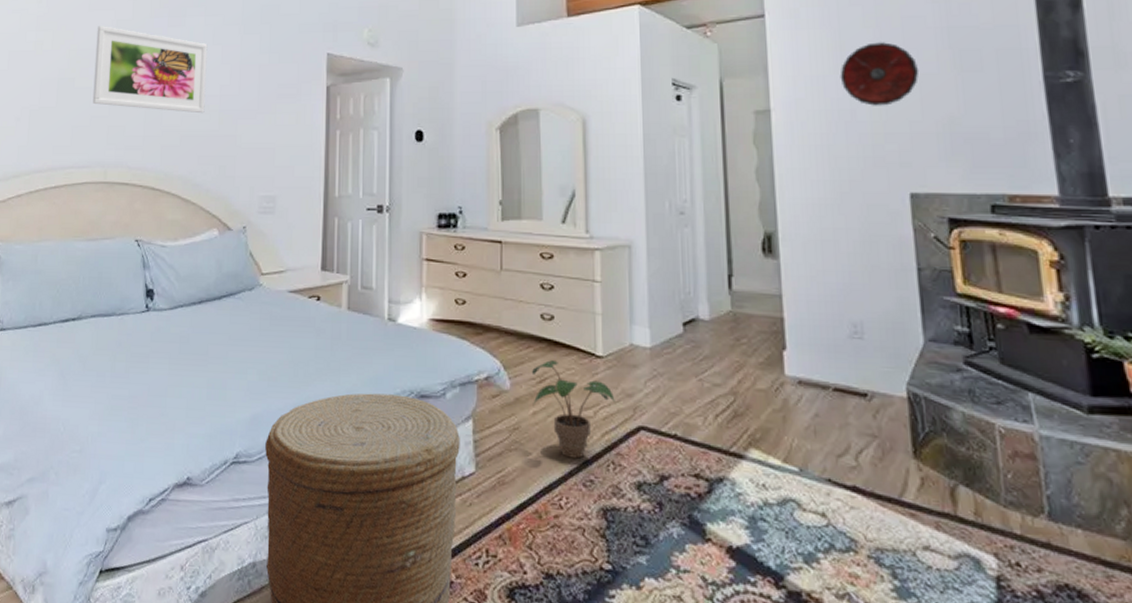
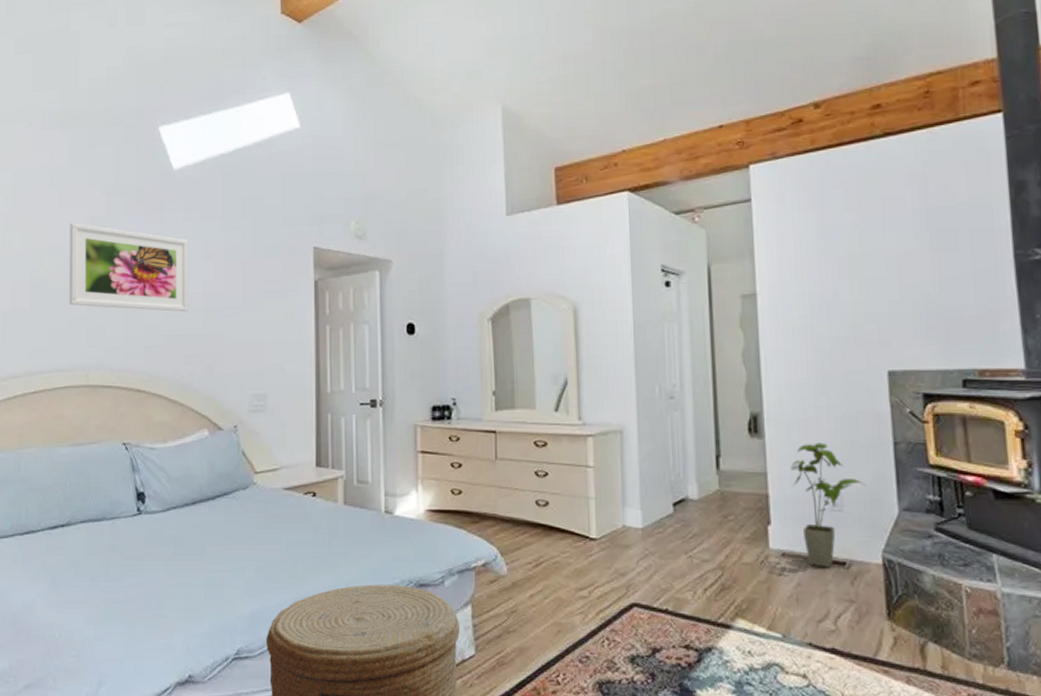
potted plant: present [532,360,615,459] -> none [528,545,609,637]
house plant: none [807,265,887,399] -> present [791,442,865,568]
round shield: present [840,42,919,106] -> none [823,224,898,287]

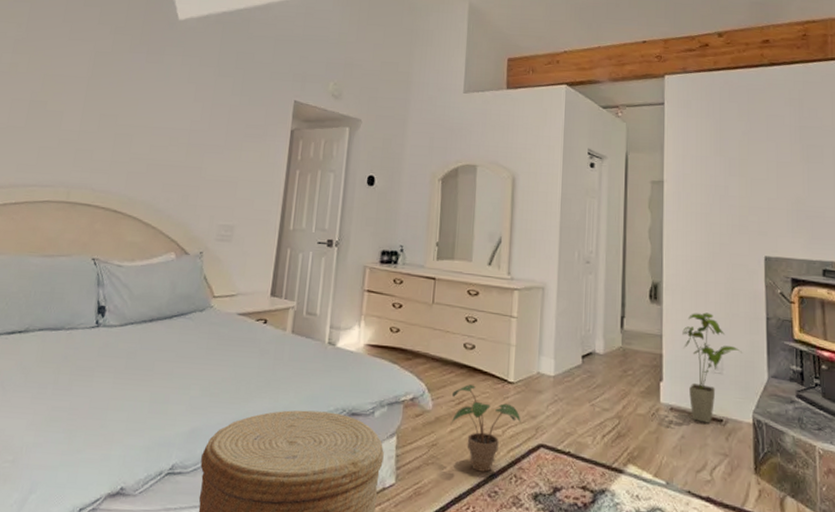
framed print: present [69,223,189,312] -> none [62,55,183,145]
potted plant: none [528,545,609,637] -> present [450,384,521,472]

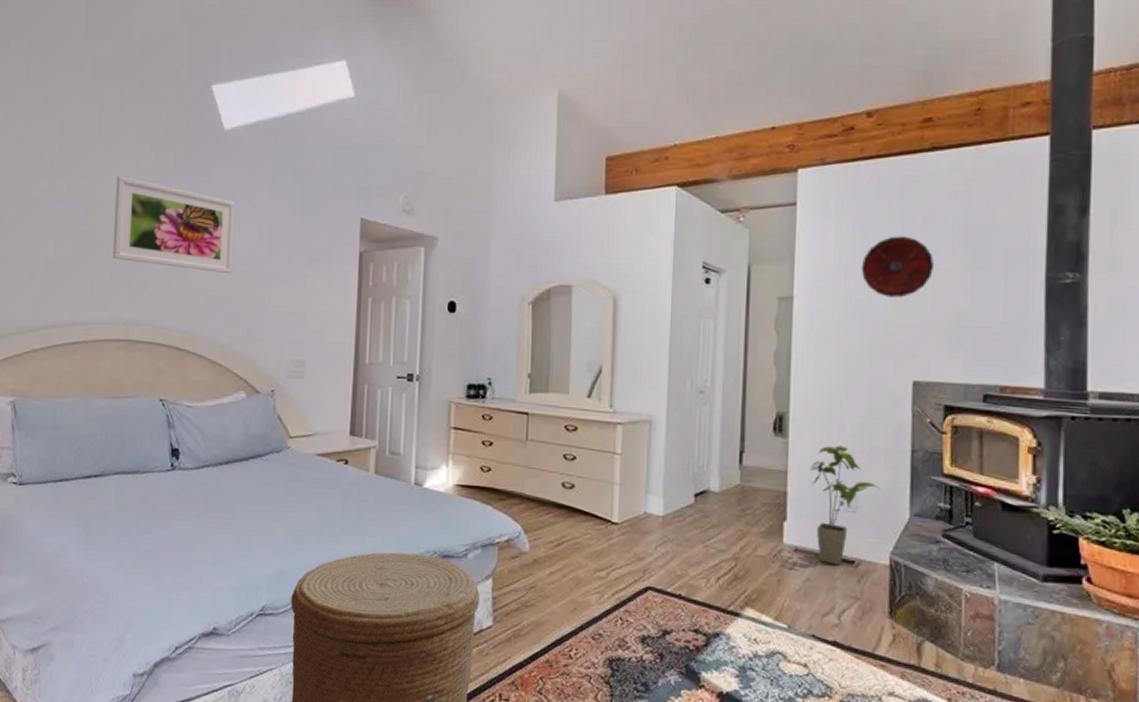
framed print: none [62,55,183,145] -> present [112,176,236,274]
potted plant: present [450,384,521,472] -> none [550,525,627,615]
round shield: none [718,133,777,185] -> present [861,236,935,298]

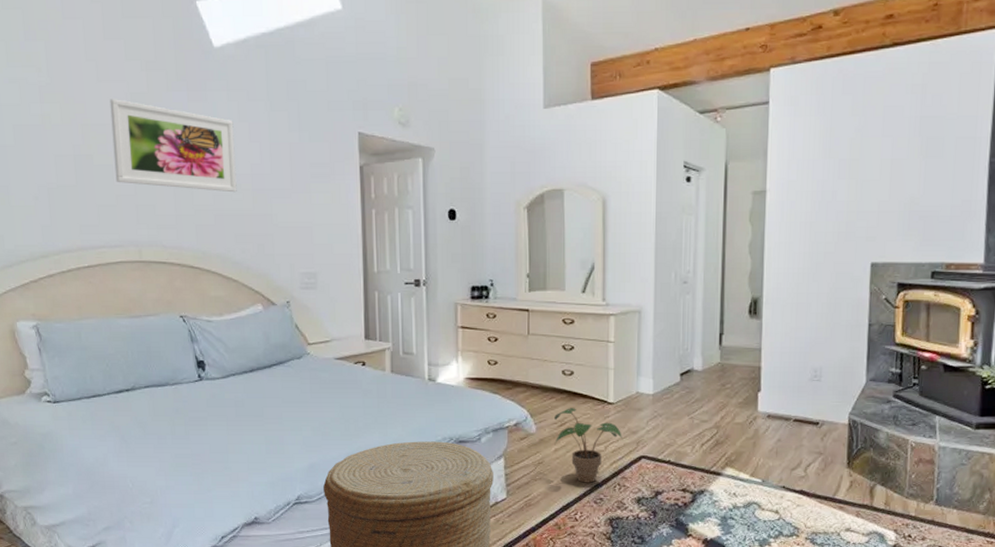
potted plant: none [550,525,627,615] -> present [554,408,622,483]
house plant: present [811,445,880,565] -> none [782,323,842,427]
round shield: present [861,236,935,298] -> none [827,130,892,187]

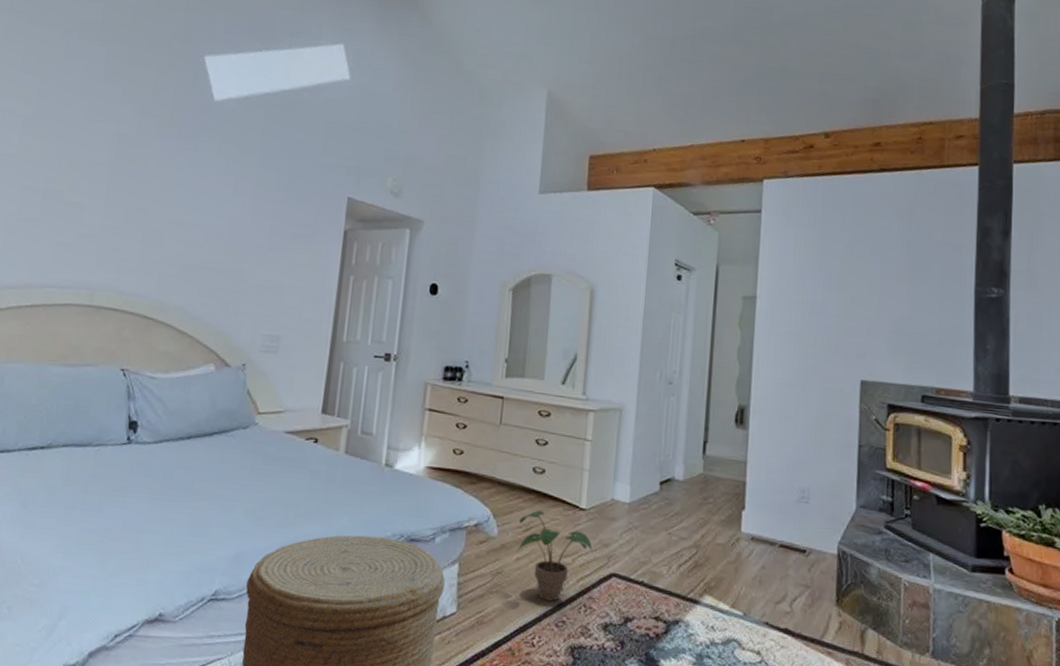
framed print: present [109,99,237,193] -> none [82,138,220,244]

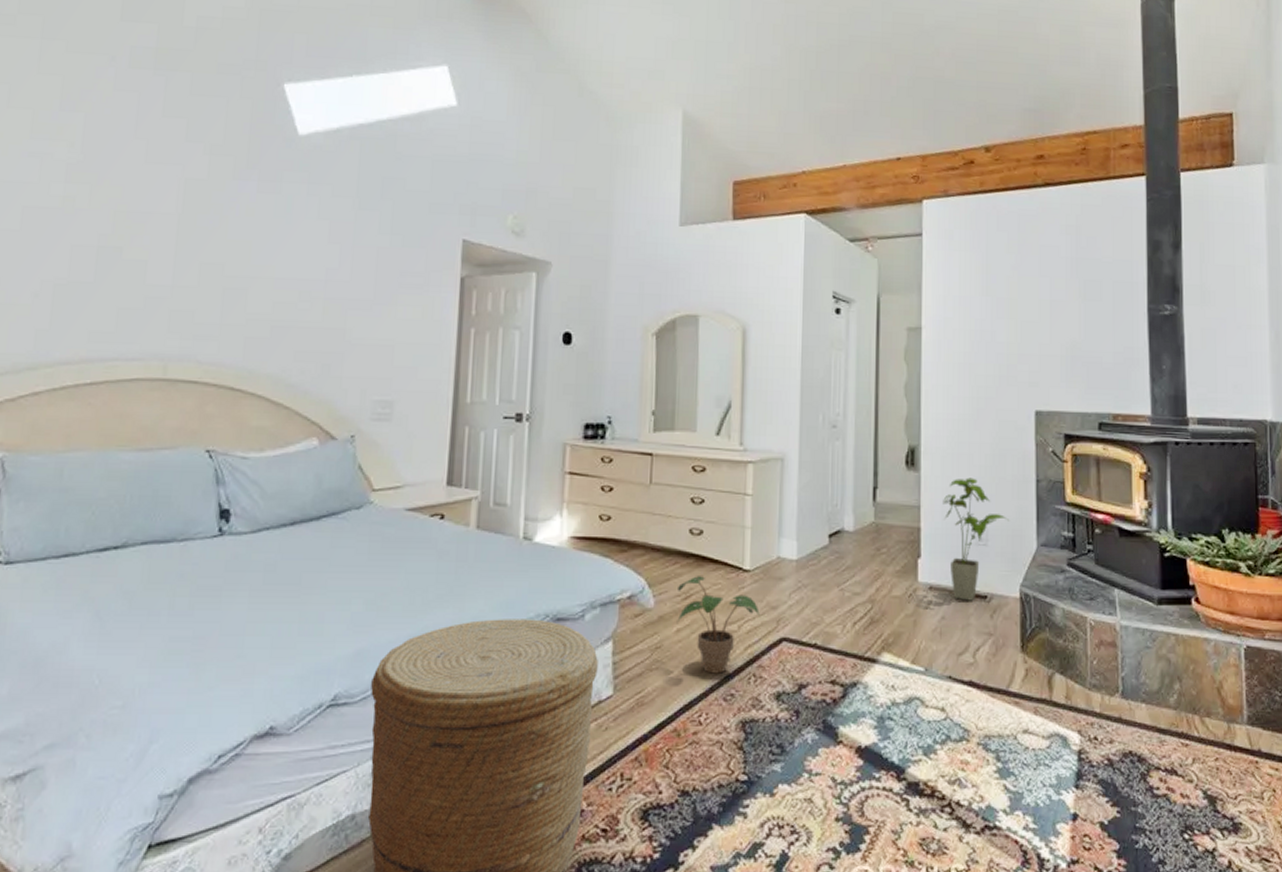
house plant: none [768,438,831,554] -> present [943,477,1009,601]

